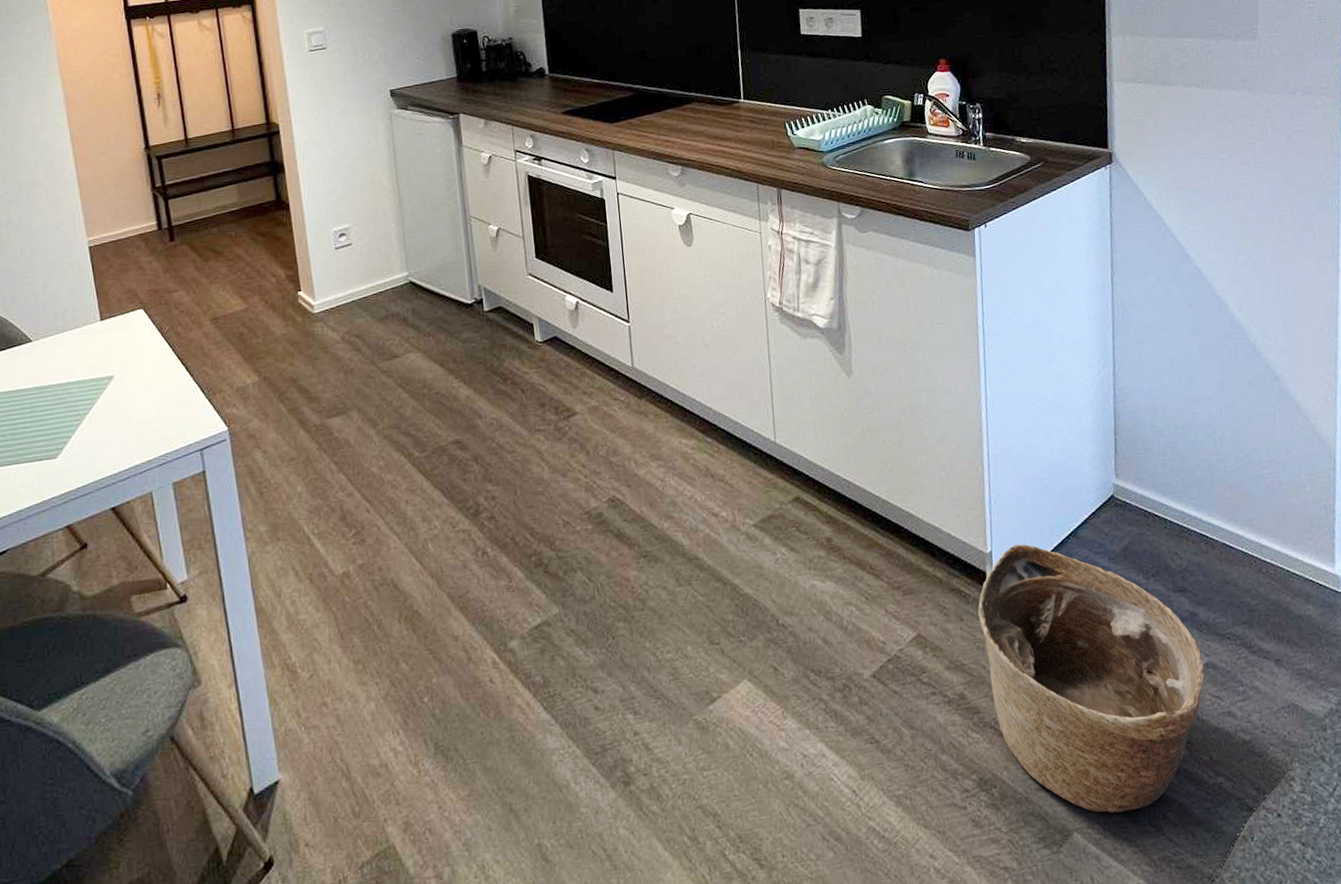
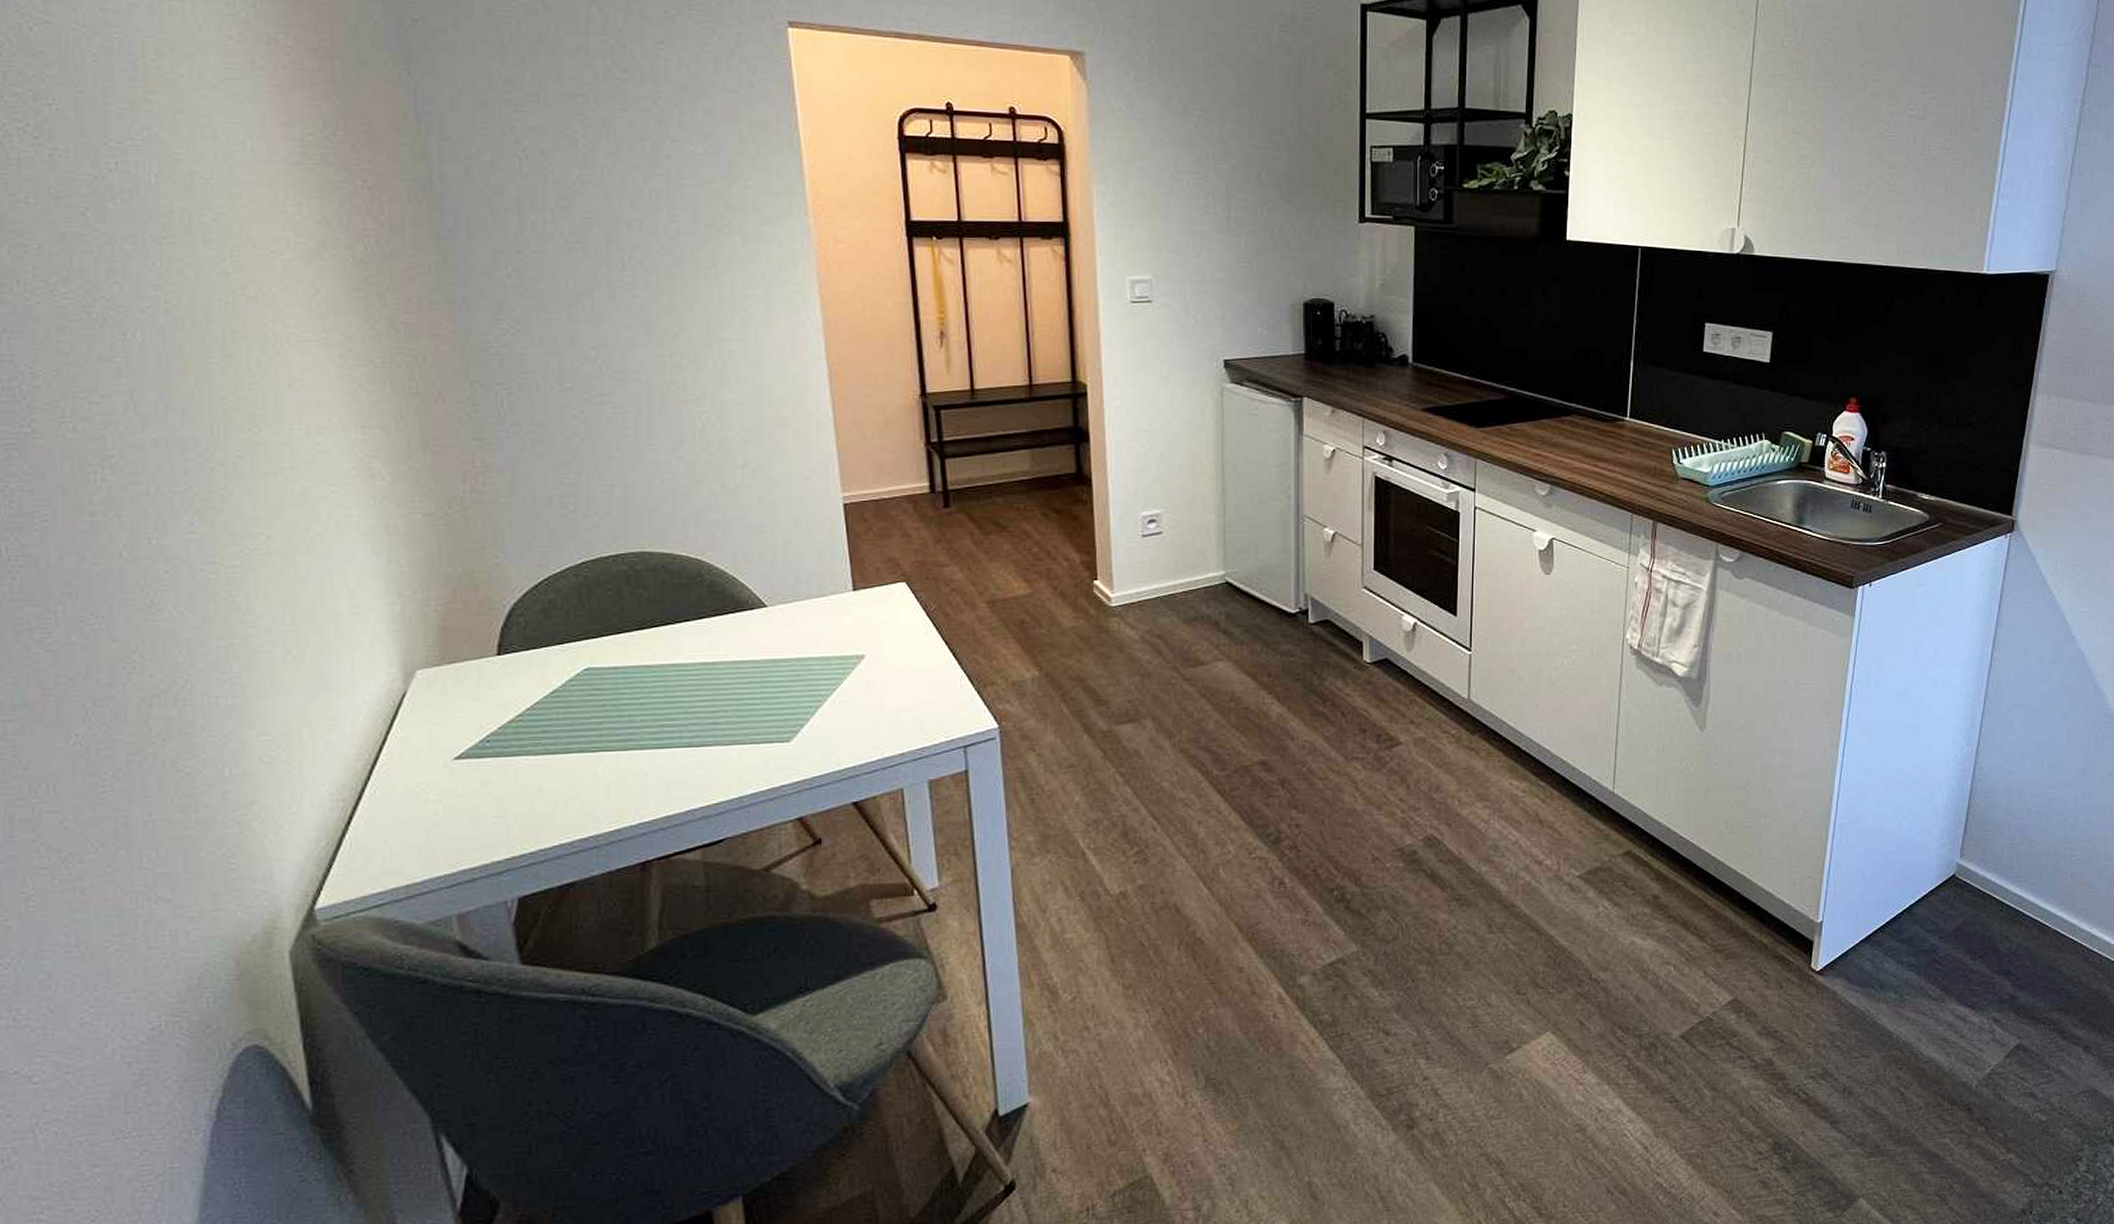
basket: present [978,544,1205,814] -> none [1799,916,2015,1182]

